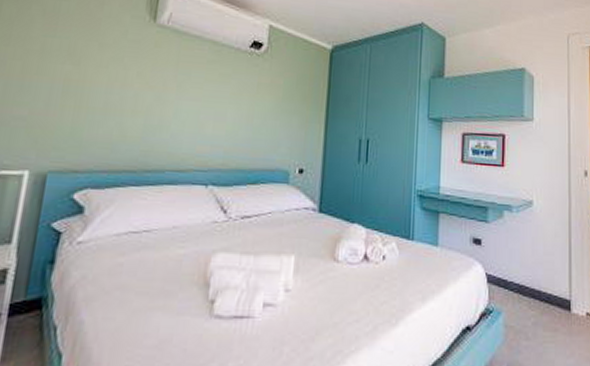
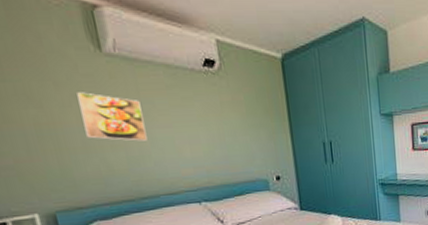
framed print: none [111,55,176,111] -> present [77,92,148,142]

